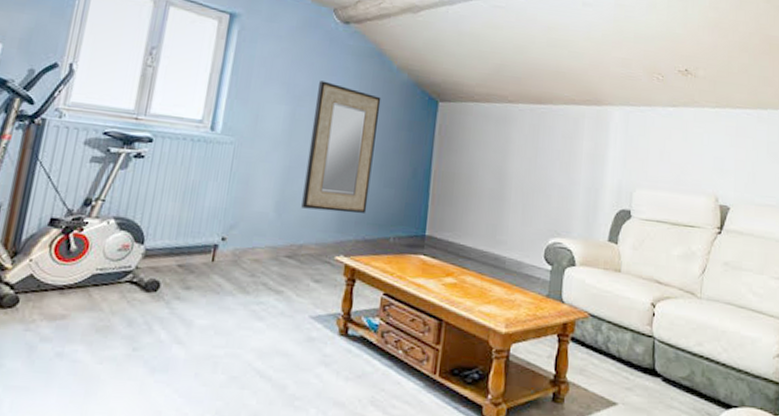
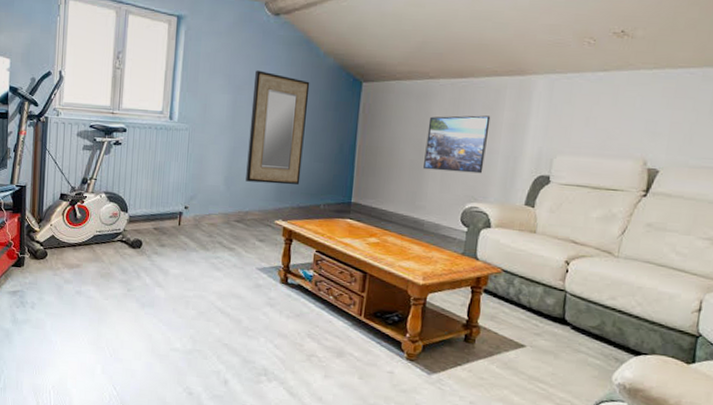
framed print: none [504,142,571,206] -> present [423,115,491,174]

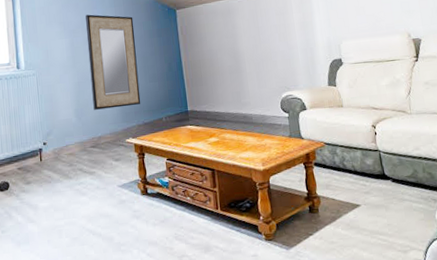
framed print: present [423,115,491,174] -> none [236,19,289,72]

